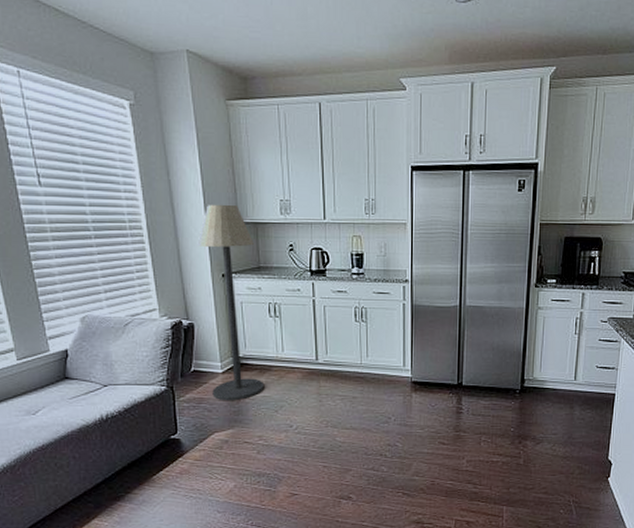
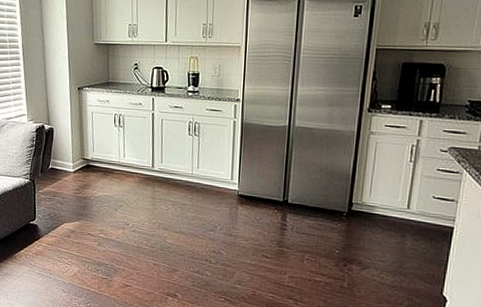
floor lamp: present [197,204,263,401] -> none [59,27,107,197]

